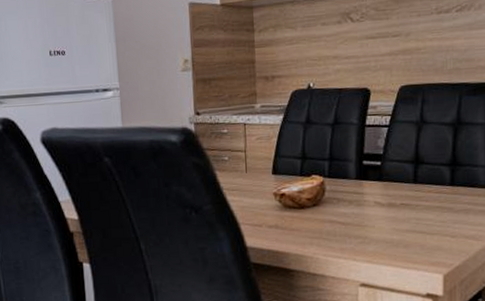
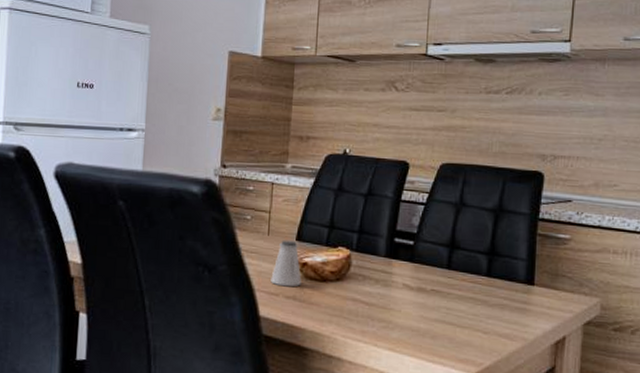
saltshaker: none [253,174,281,218] -> present [271,240,302,287]

